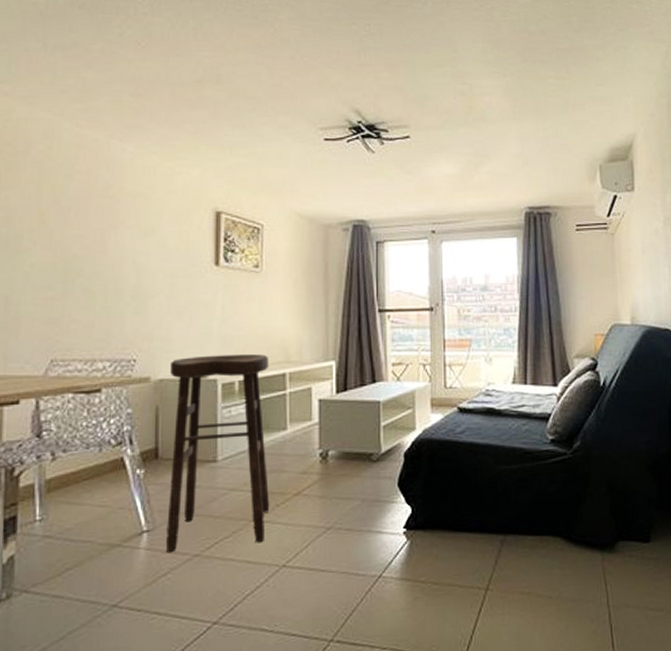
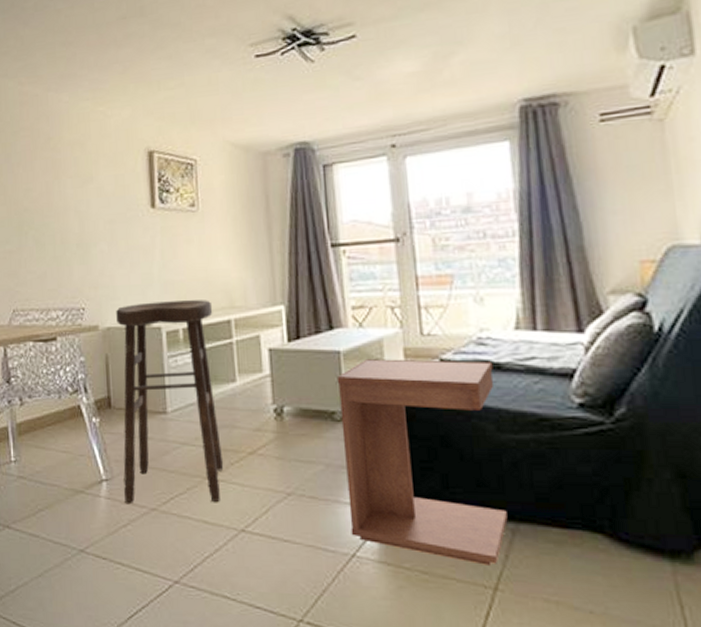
side table: none [376,407,499,571] -> present [337,359,508,565]

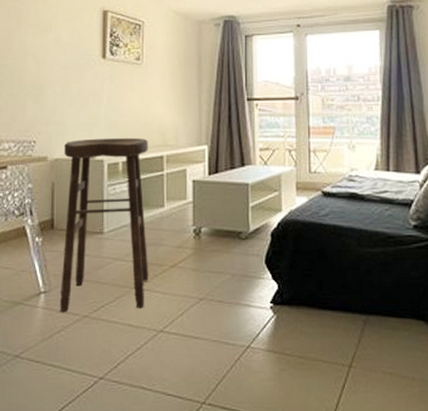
side table: present [337,359,508,565] -> none [245,190,362,349]

